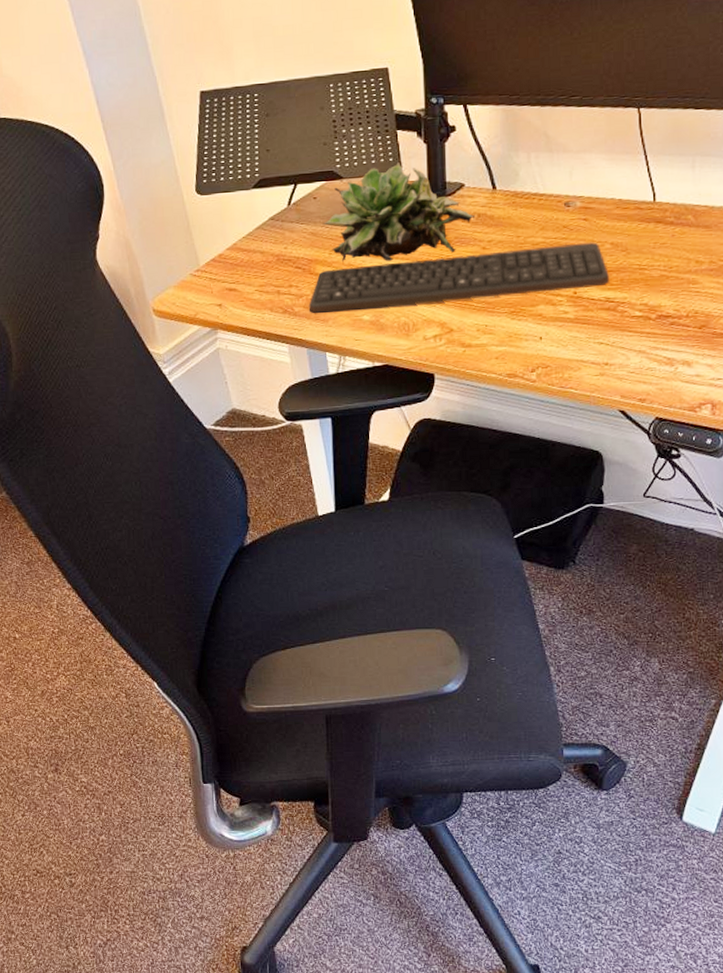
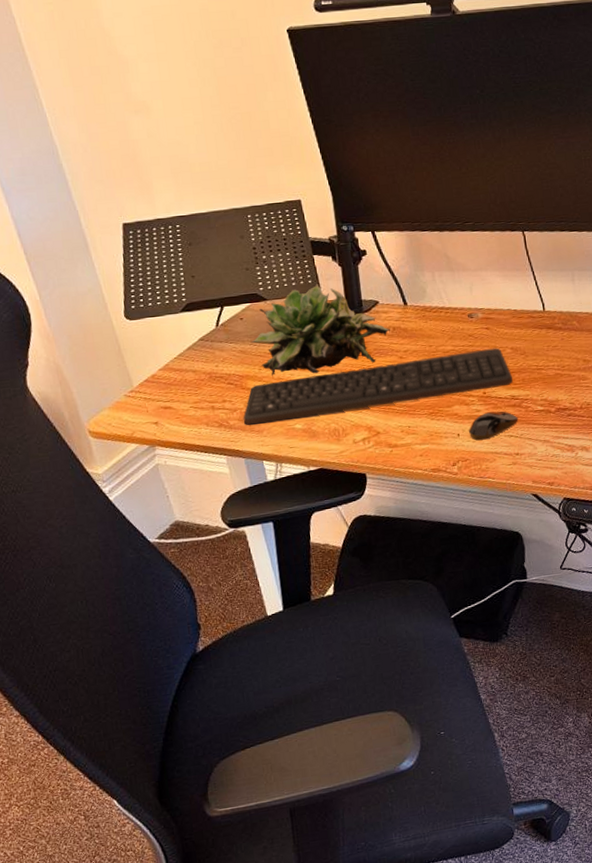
computer mouse: none [552,314,611,346] -> present [468,411,518,441]

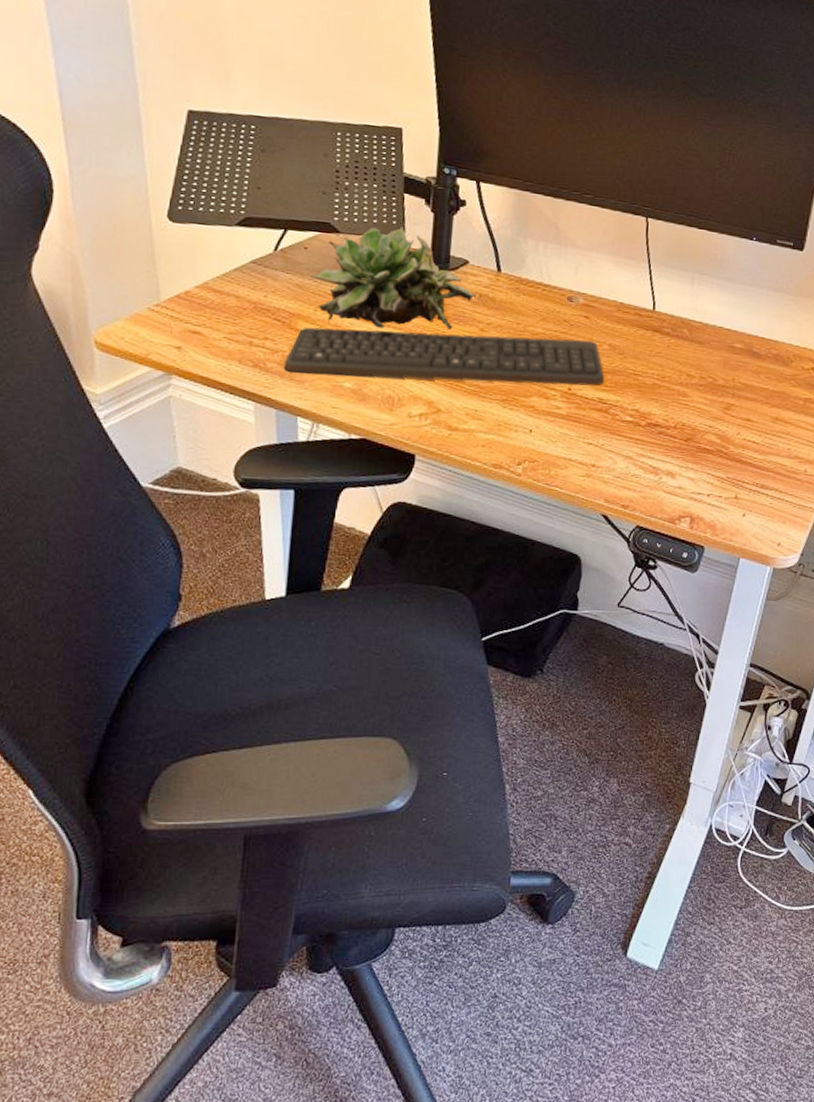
computer mouse: present [468,411,518,441] -> none [542,411,602,443]

